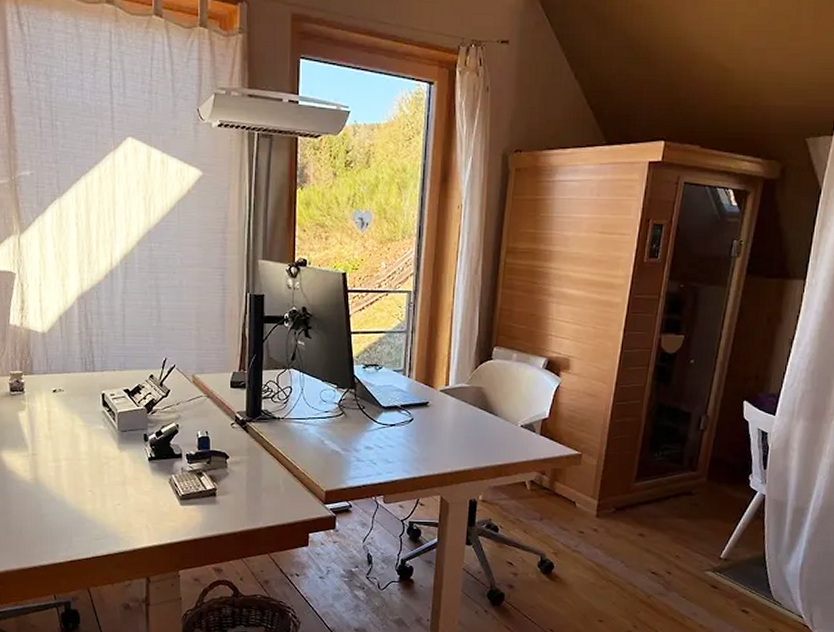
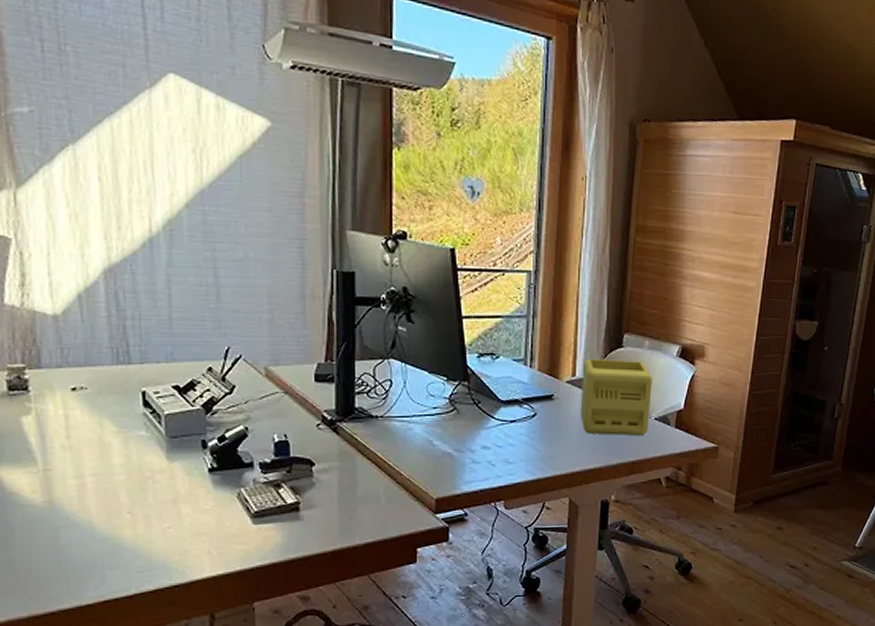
desk organizer: none [452,370,519,442] -> present [580,359,652,436]

